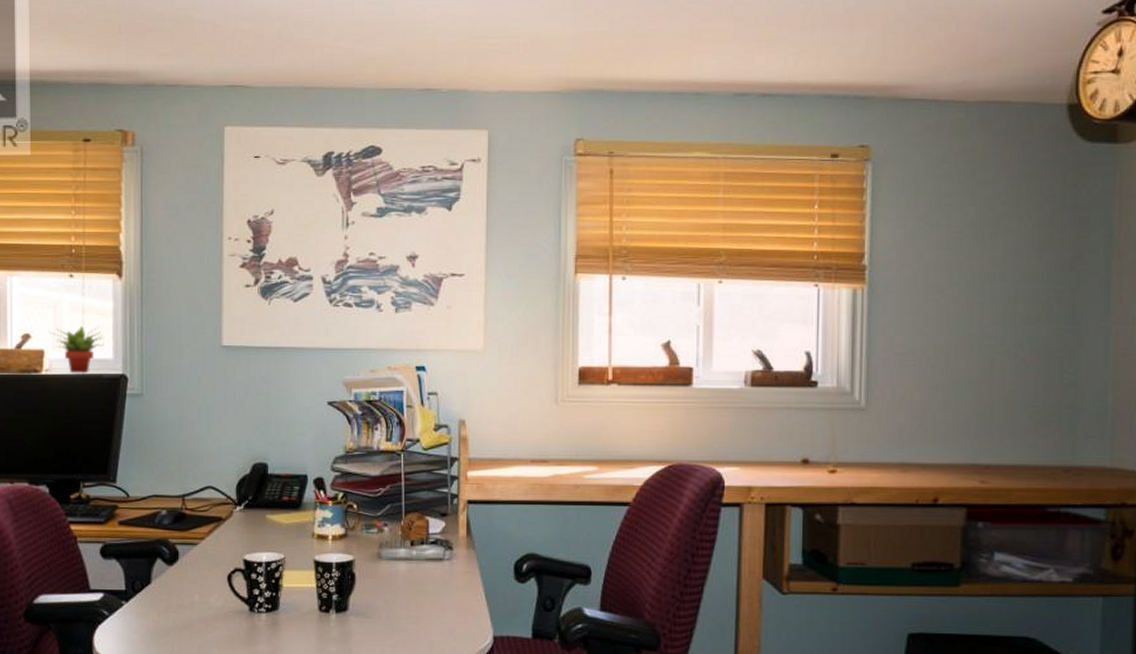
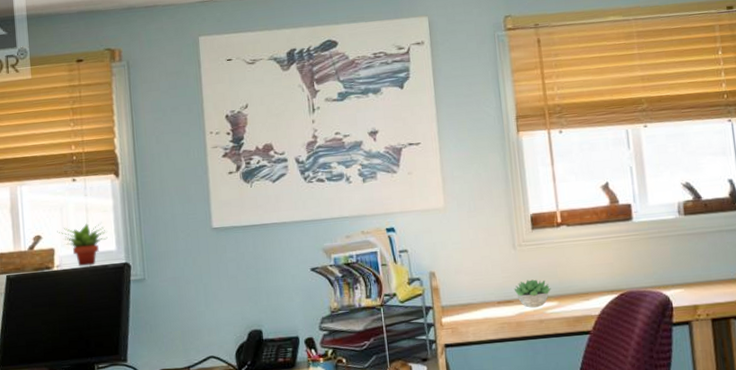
succulent plant: none [550,439,592,472] -> present [513,279,551,309]

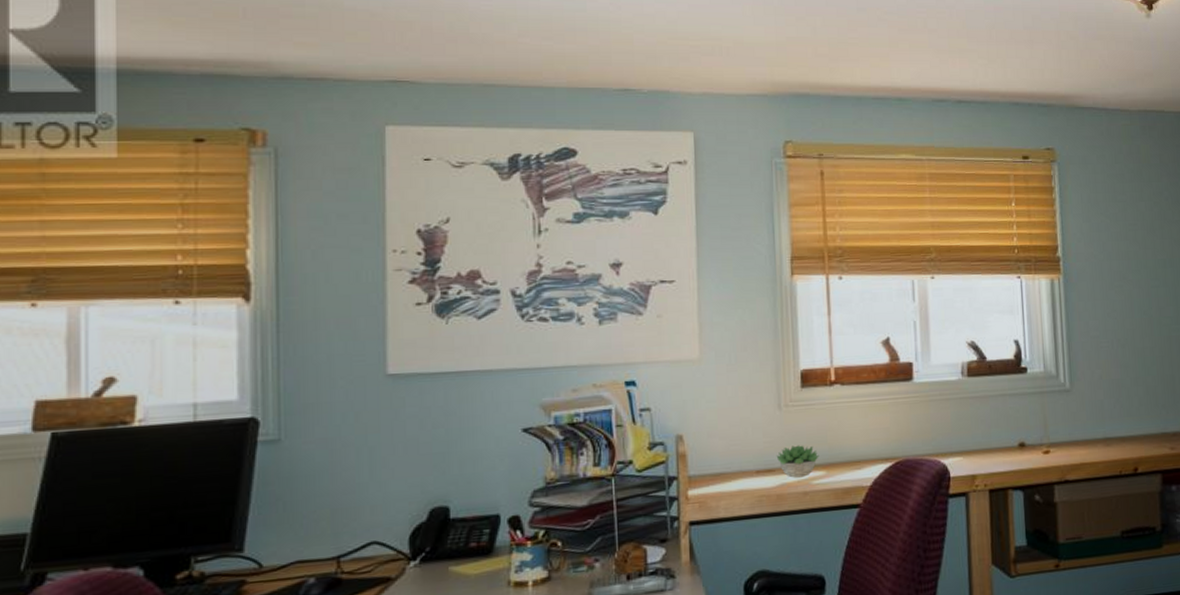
succulent plant: present [57,222,108,267] -> none [143,362,226,422]

